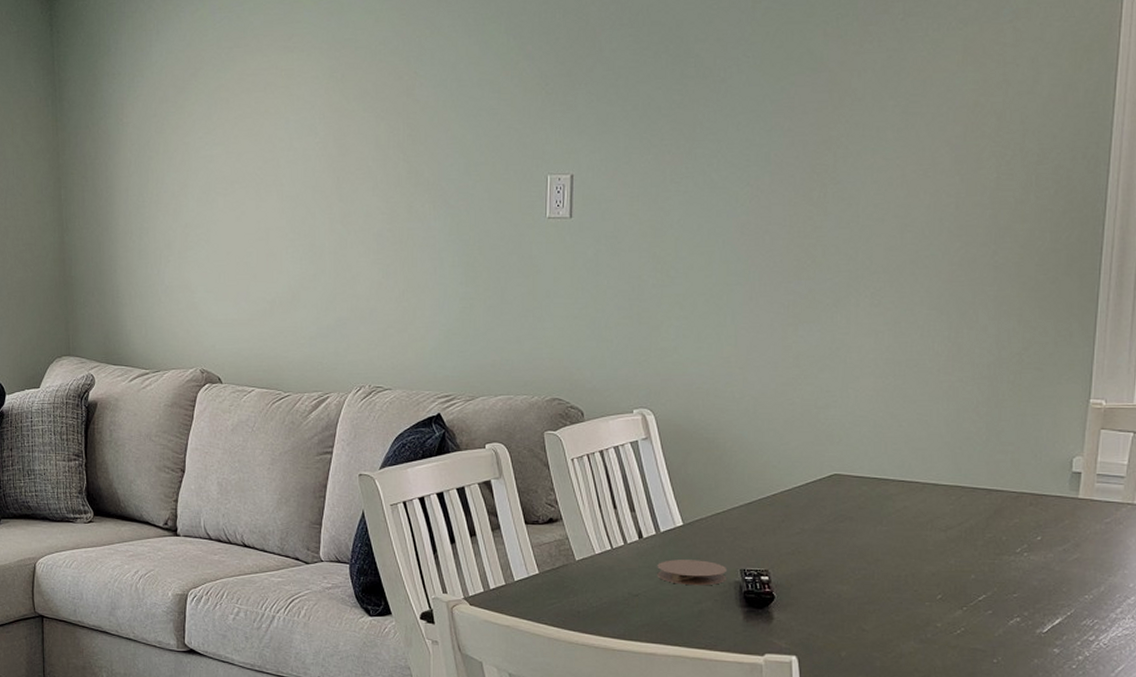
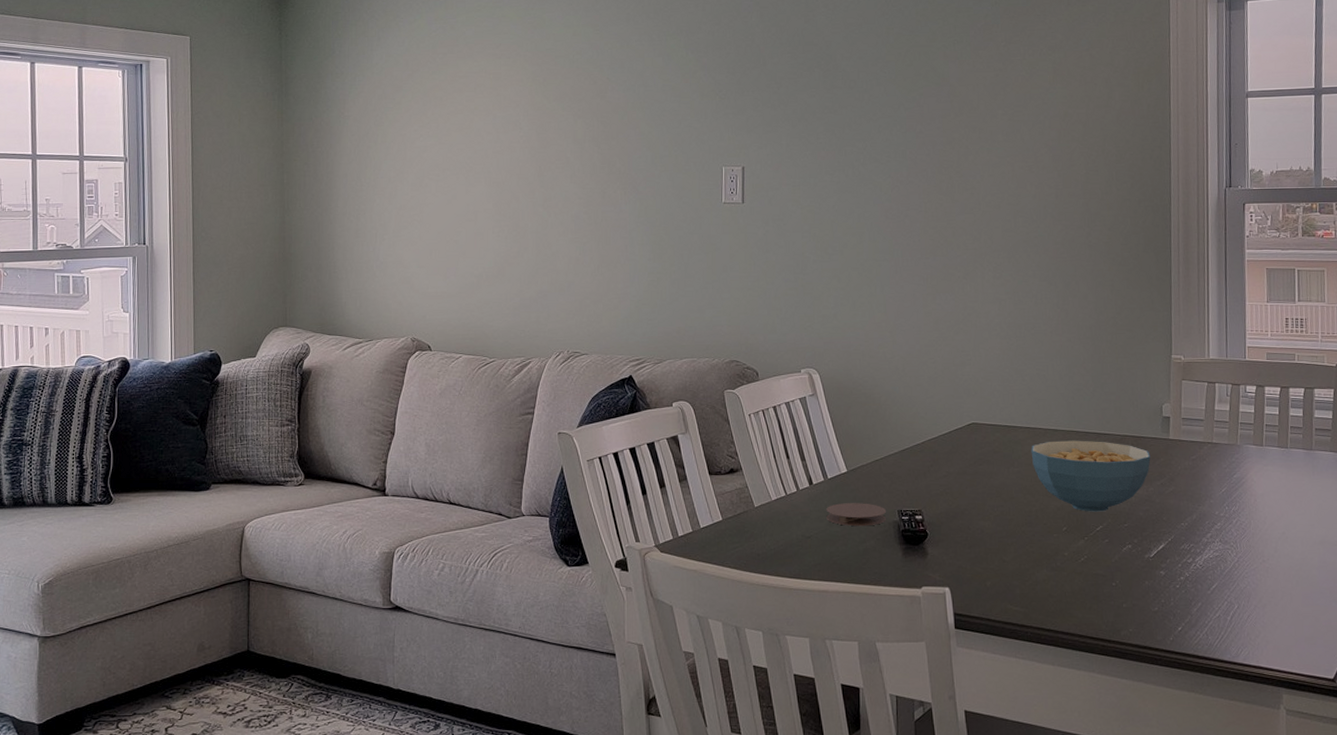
cereal bowl: none [904,497,1053,579] -> present [1031,440,1151,512]

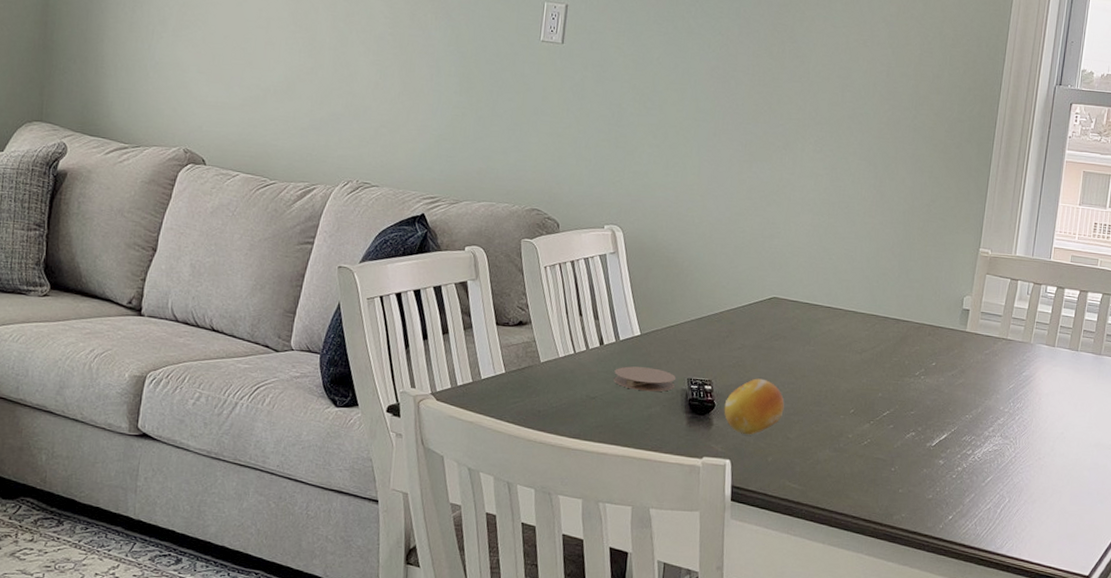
fruit: none [937,504,996,562] -> present [724,378,784,435]
cereal bowl: present [1031,440,1151,512] -> none [828,323,946,398]

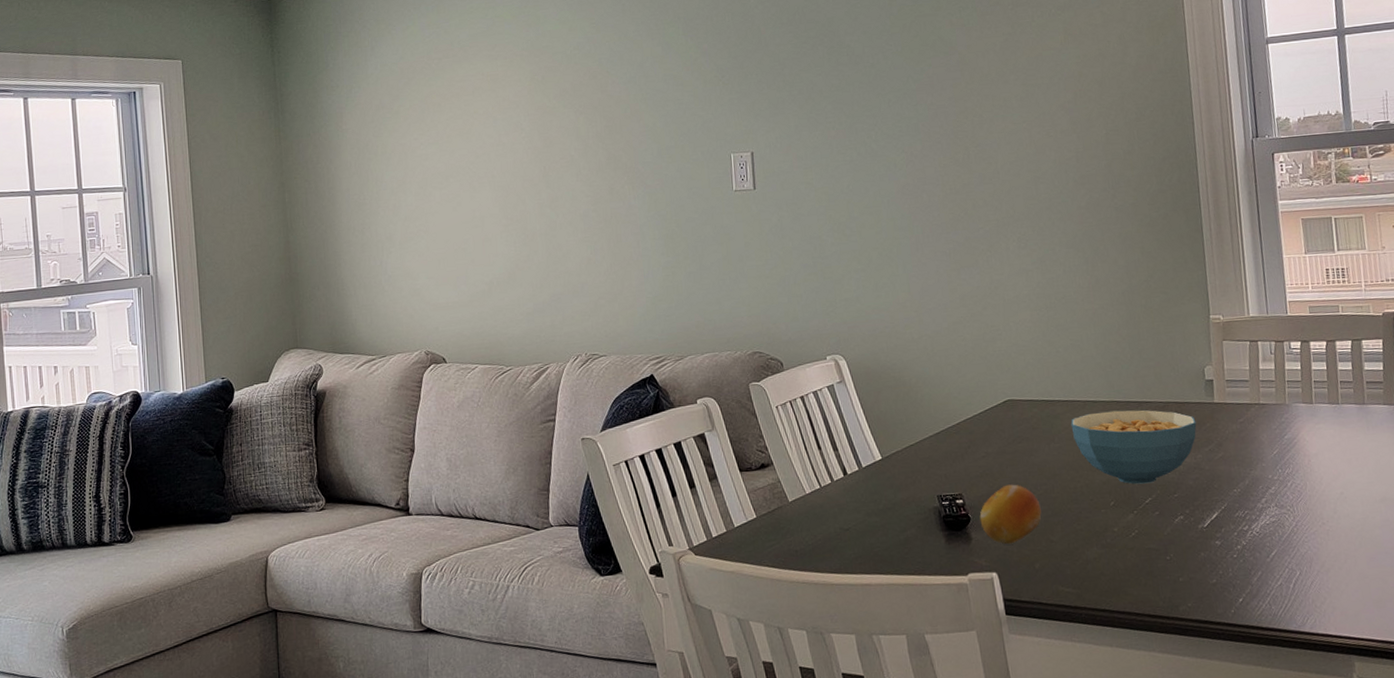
coaster: present [614,366,676,392] -> none [863,490,926,516]
cereal bowl: none [828,323,946,398] -> present [1071,410,1197,484]

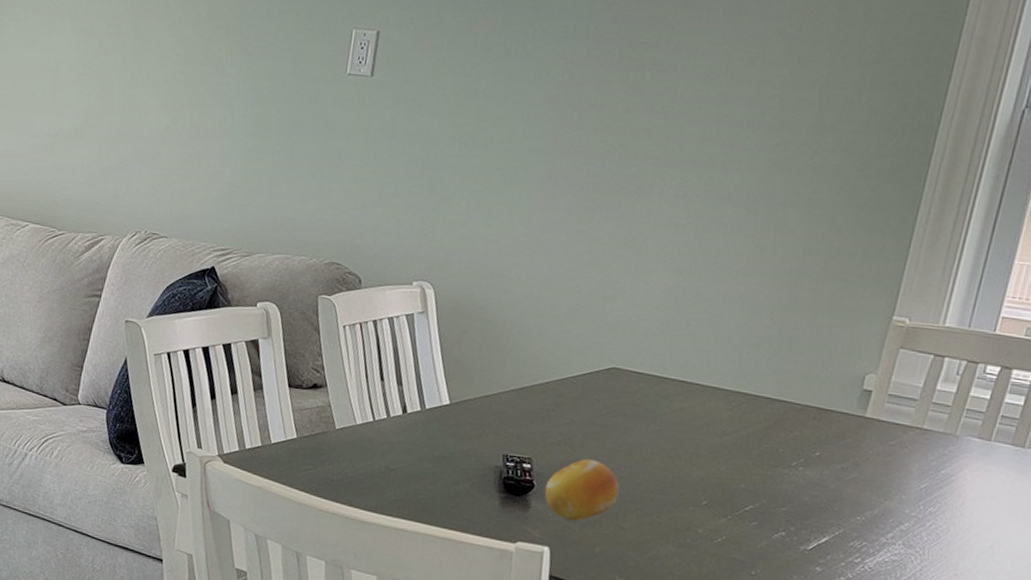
cereal bowl: present [1071,410,1197,484] -> none [679,400,836,490]

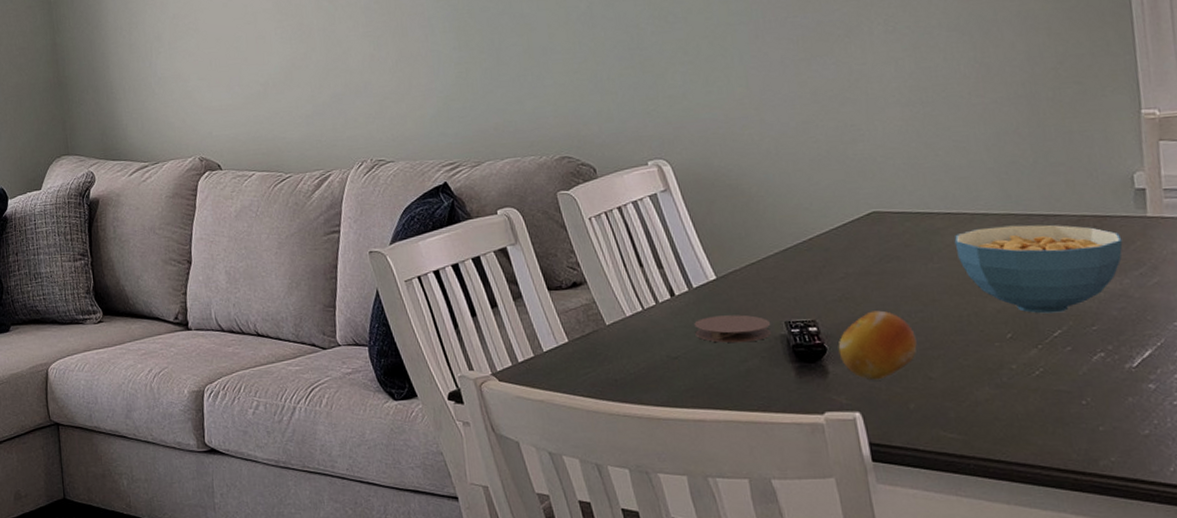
coaster: none [417,437,490,468] -> present [694,314,771,344]
cereal bowl: none [679,400,836,490] -> present [954,224,1123,314]

